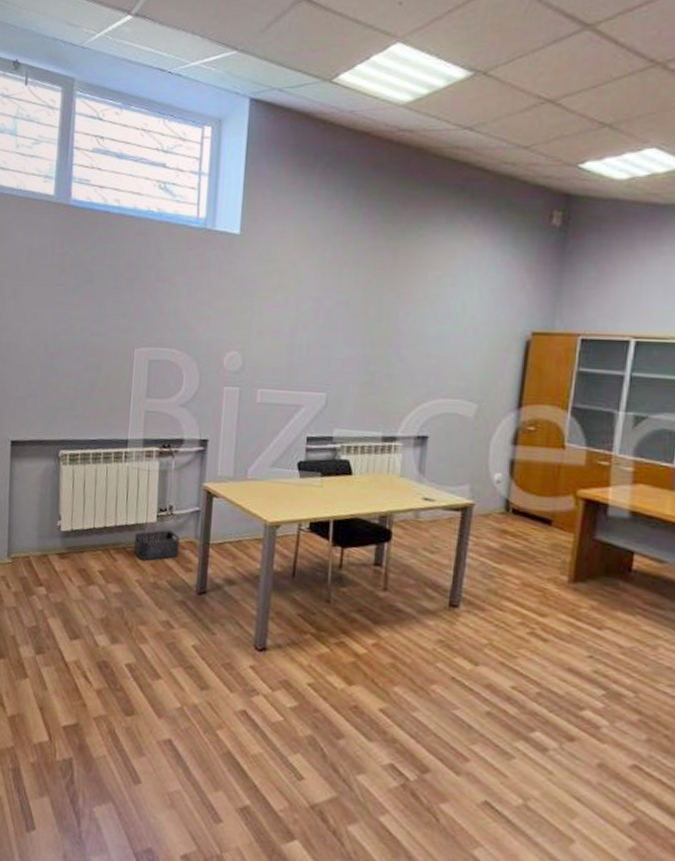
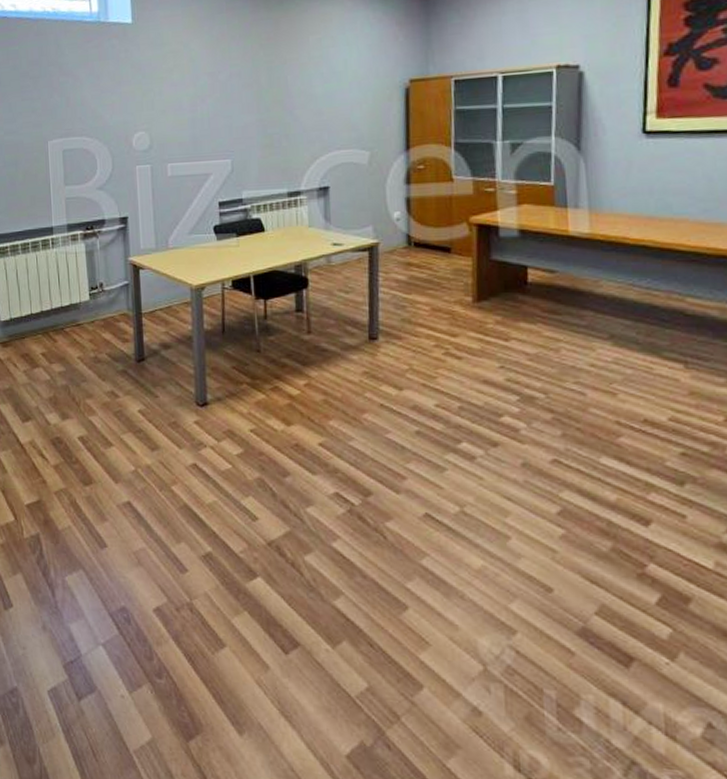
storage bin: present [133,529,180,561] -> none [70,306,114,337]

